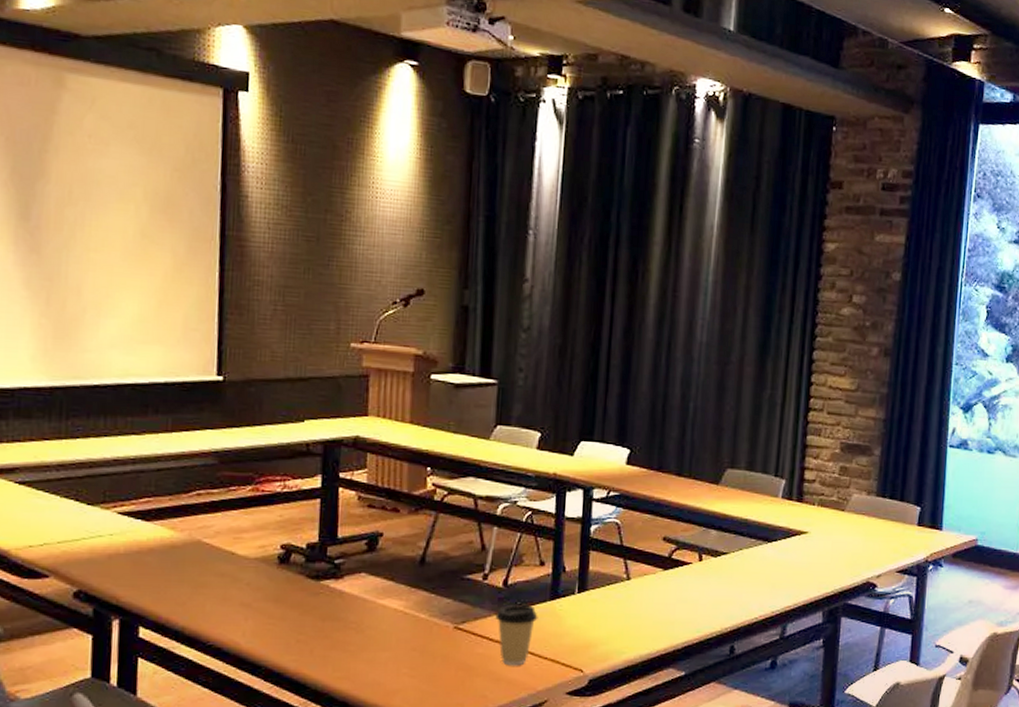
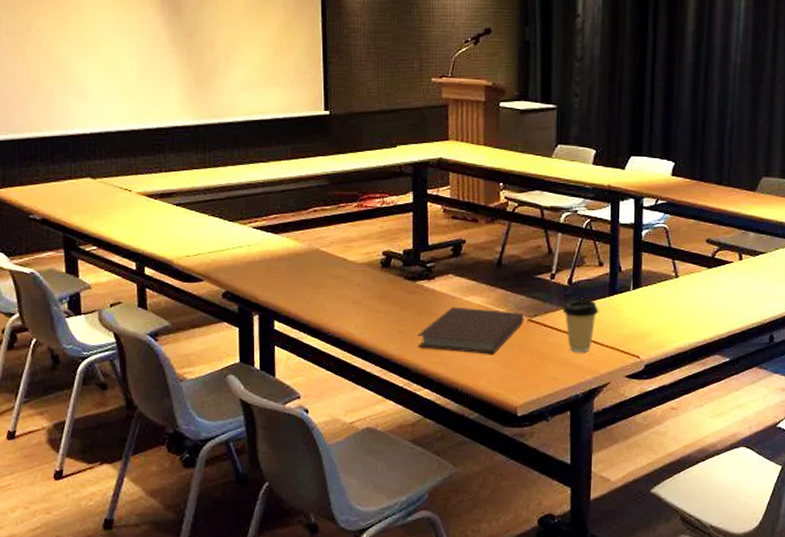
notebook: none [318,611,450,668] -> present [417,306,524,354]

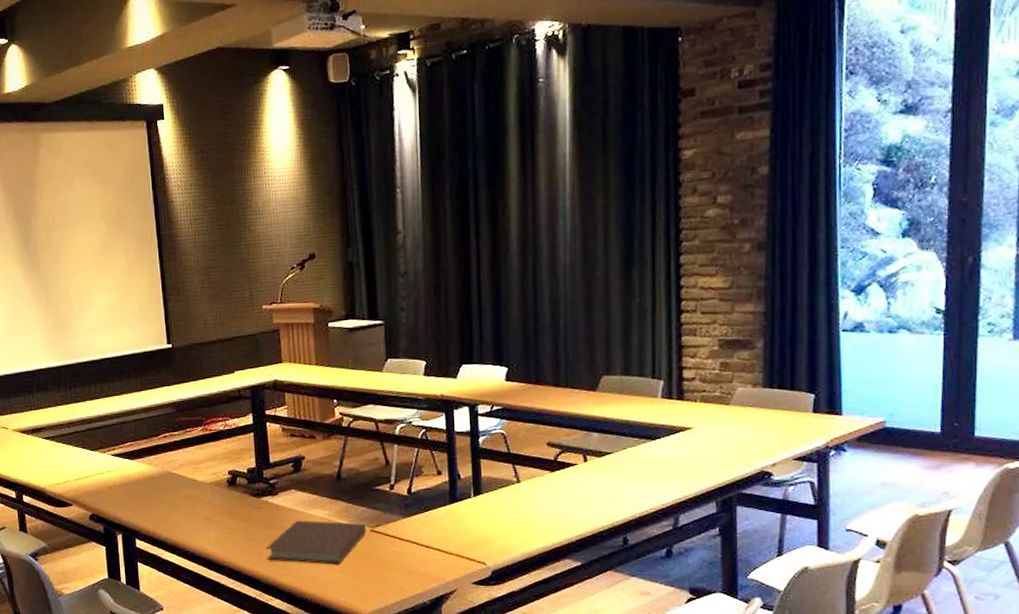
coffee cup: present [562,299,599,353] -> none [404,508,441,561]

